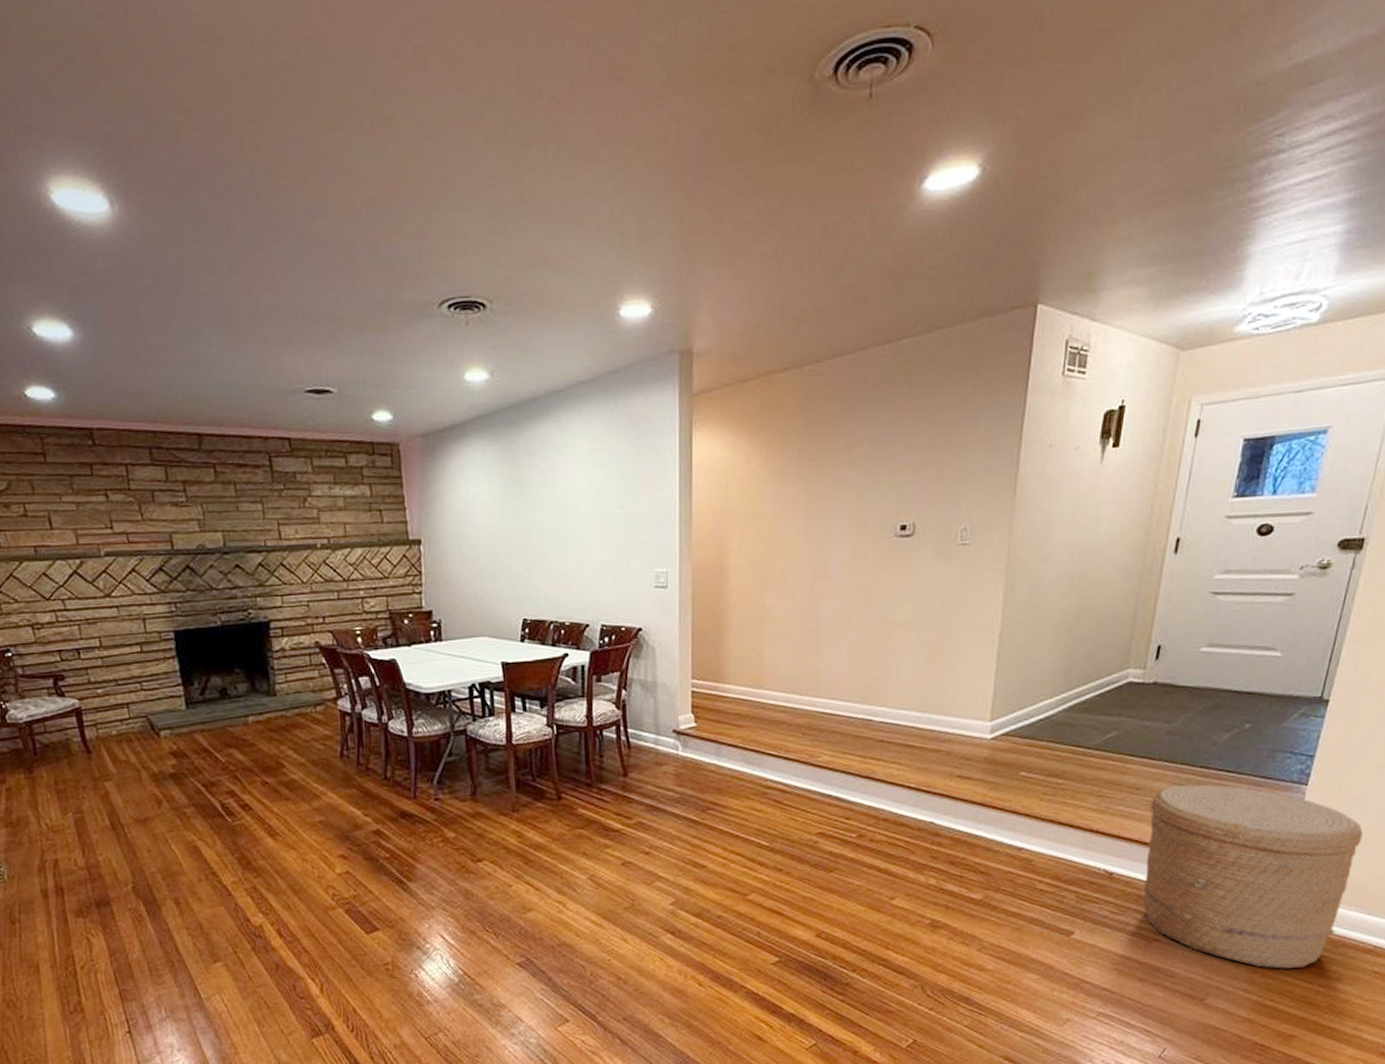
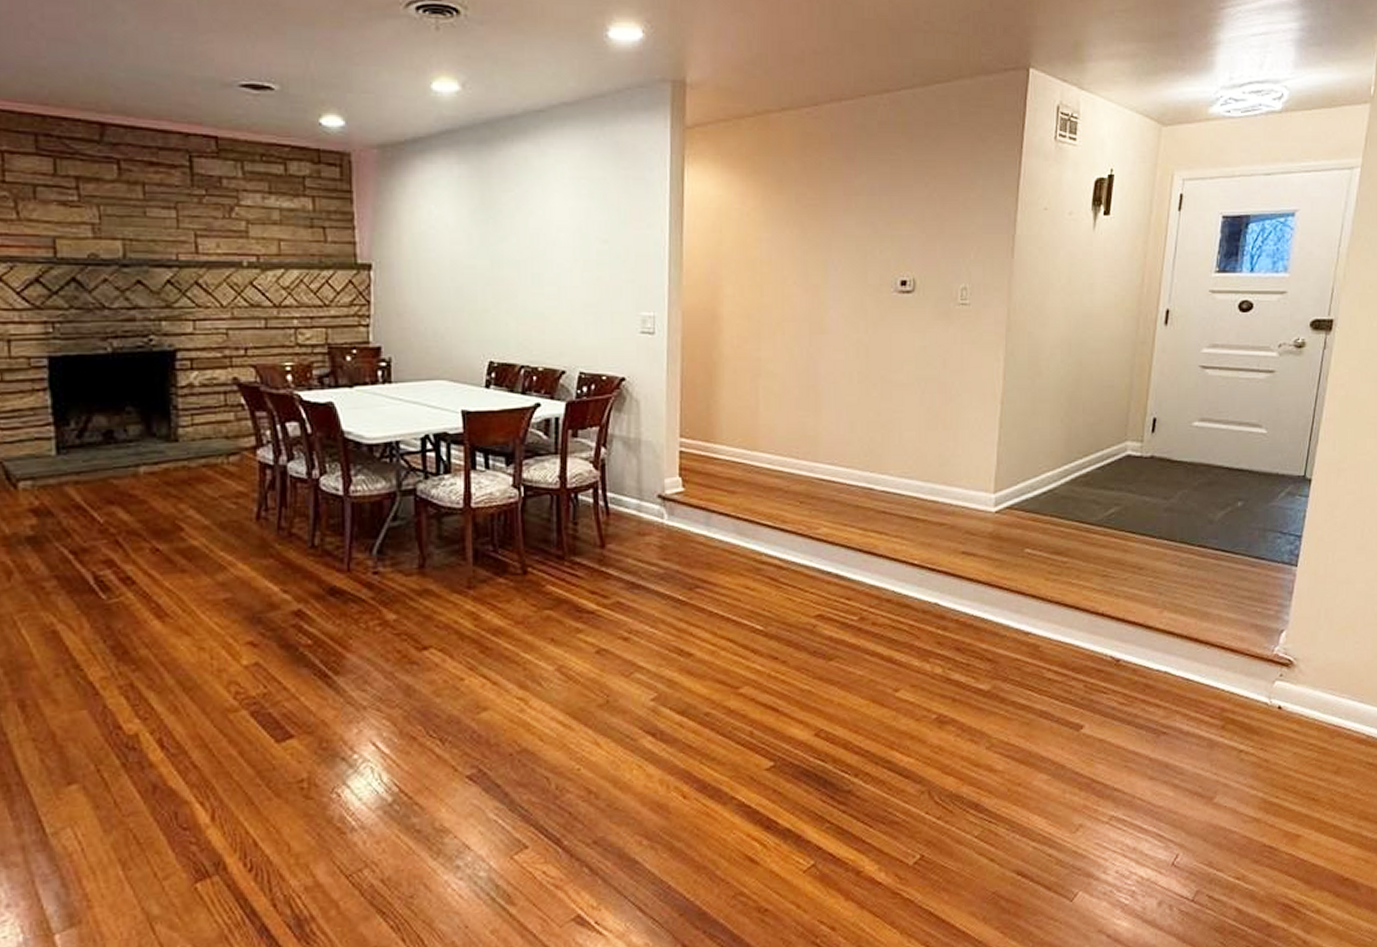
basket: present [1144,785,1363,969] -> none [1151,564,1349,762]

